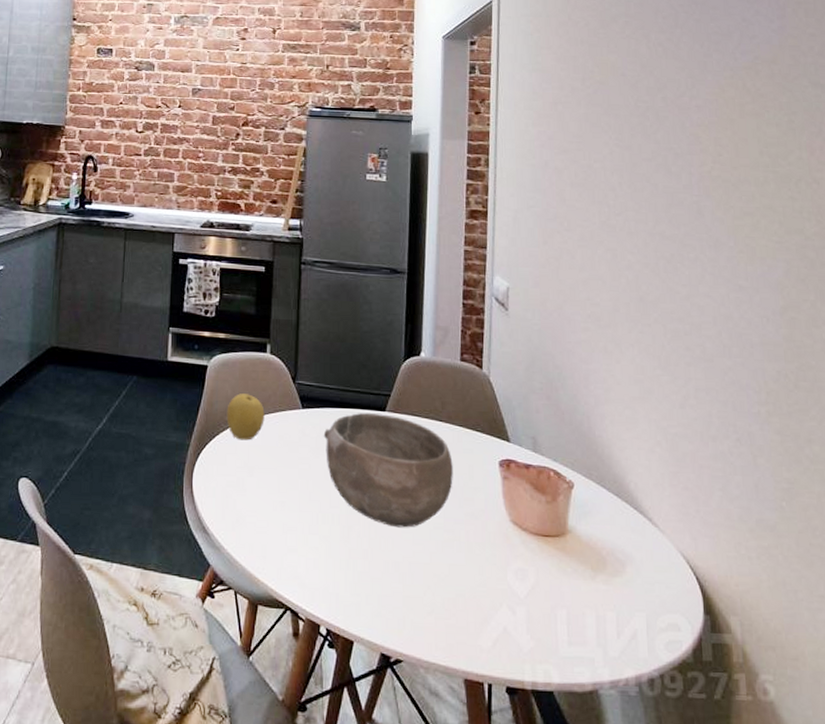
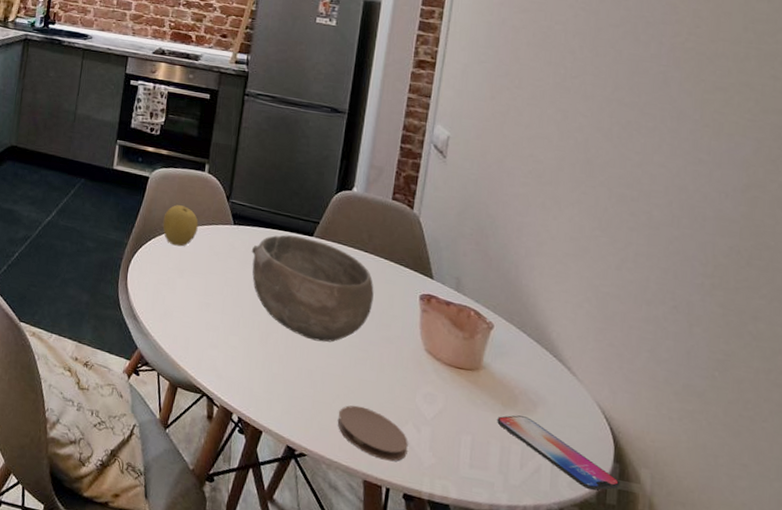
coaster: none [430,594,505,653] -> present [337,405,408,462]
smartphone: none [589,579,713,650] -> present [497,415,620,491]

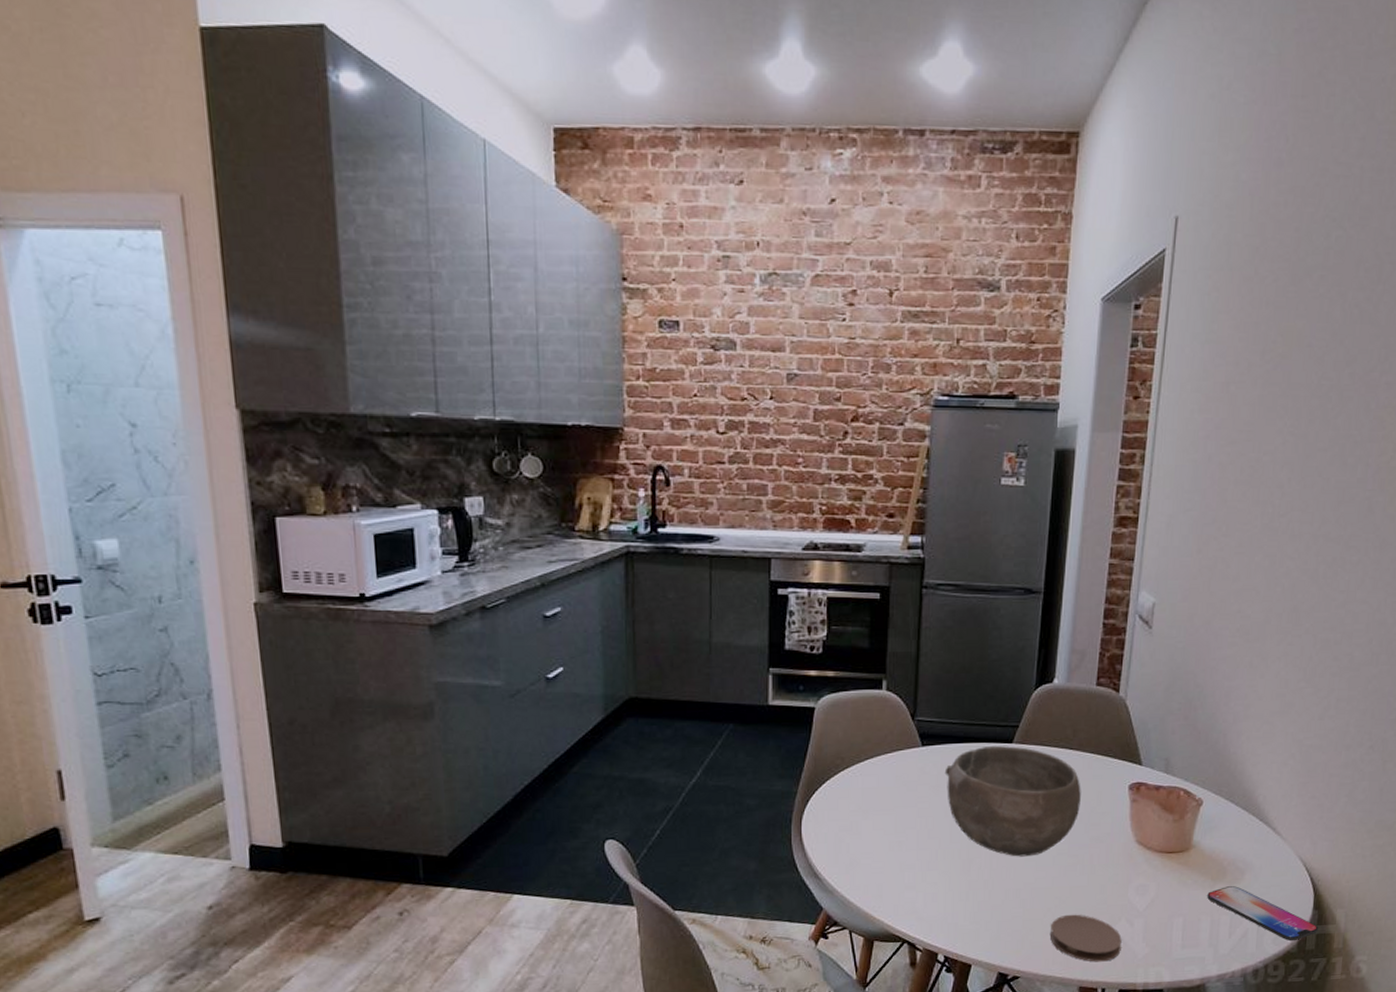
fruit: present [162,205,199,247] -> none [837,735,880,784]

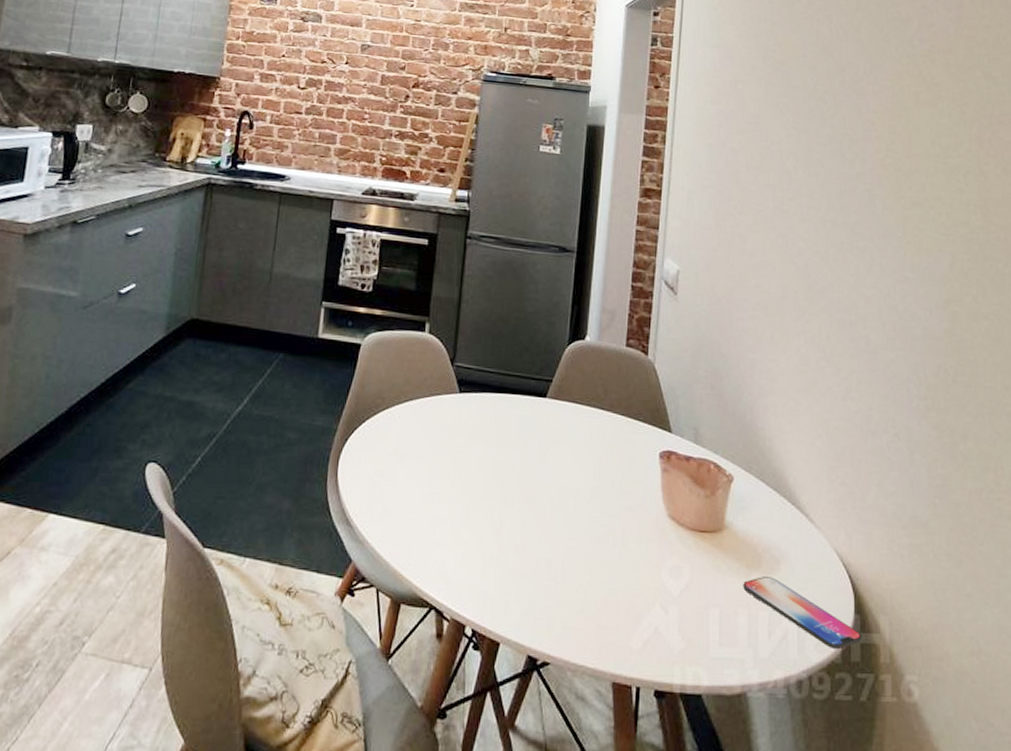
bowl: present [944,745,1081,857] -> none [480,398,613,522]
coaster: present [1049,914,1122,962] -> none [581,593,656,654]

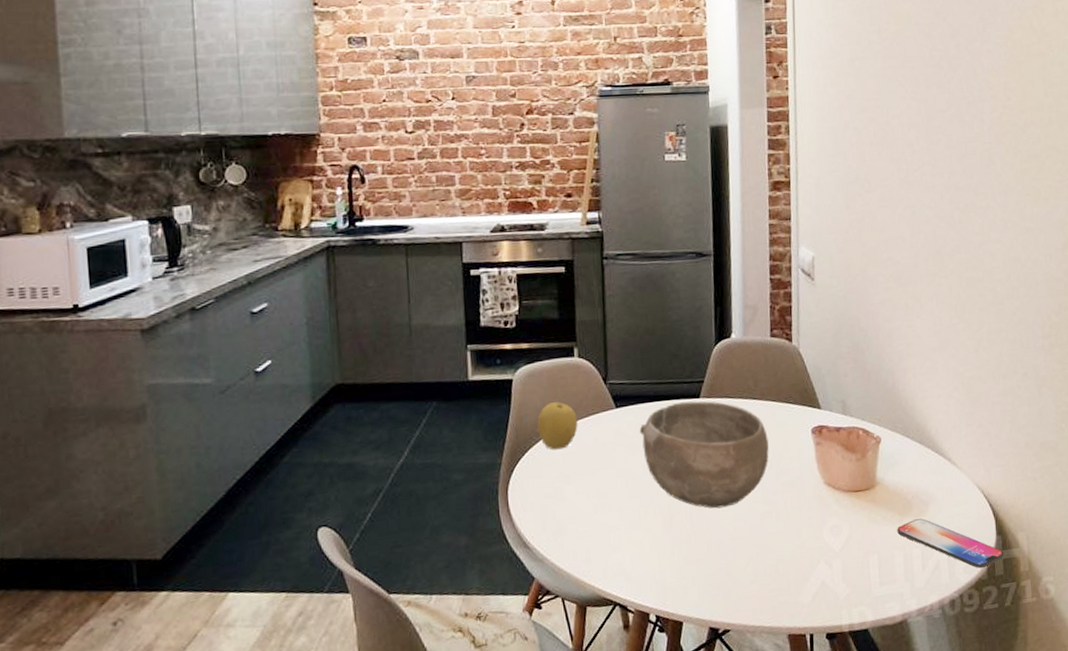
fruit: none [378,375,420,426] -> present [537,402,578,450]
bowl: none [480,398,613,522] -> present [639,401,769,509]

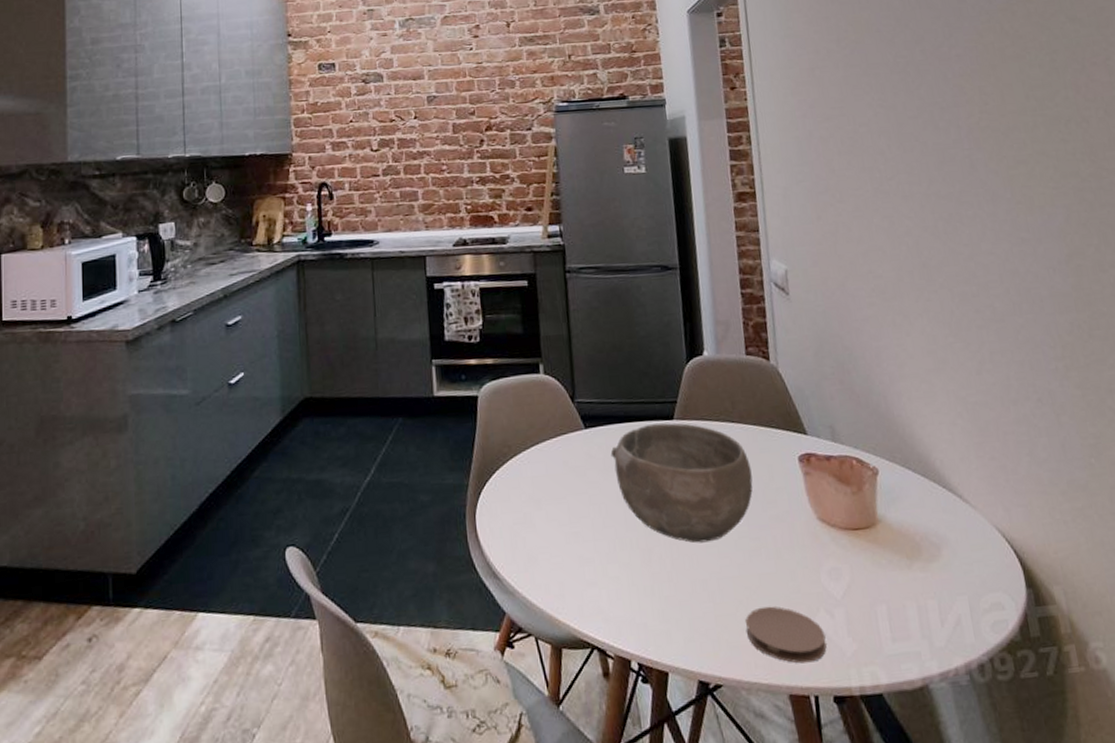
fruit: present [537,402,578,450] -> none [504,421,546,473]
coaster: none [754,560,824,608] -> present [746,606,827,664]
smartphone: present [897,518,1004,569] -> none [906,564,1039,628]

